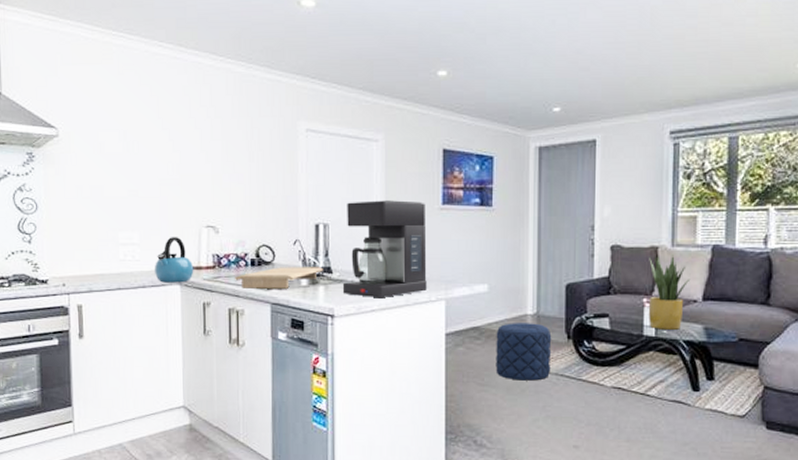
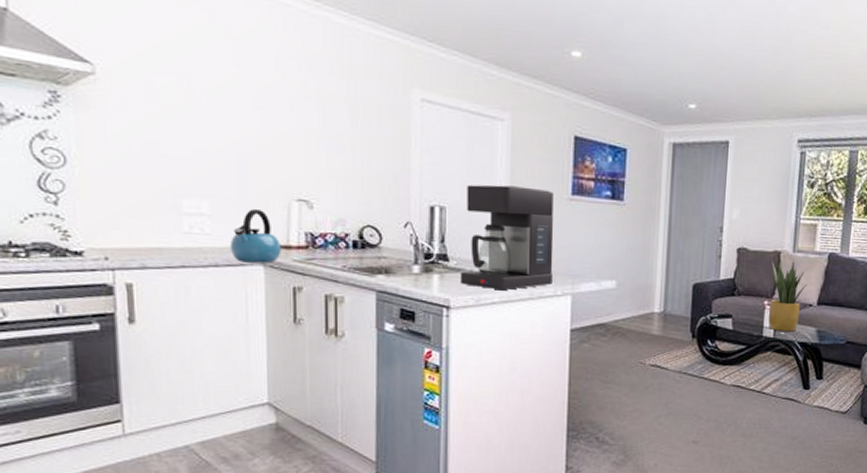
cutting board: present [235,267,323,289] -> none [333,251,438,276]
pouf: present [496,323,552,381] -> none [620,320,677,378]

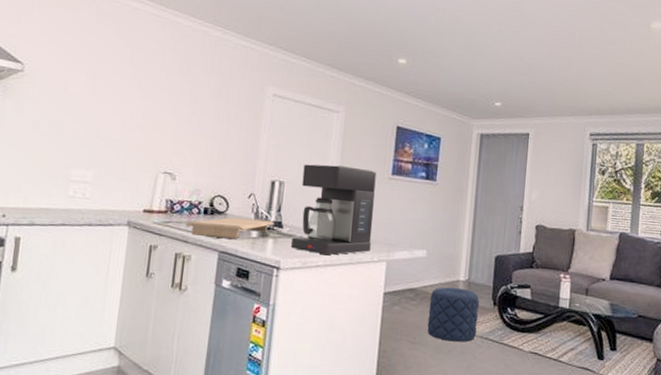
kettle: present [229,209,282,264] -> none [103,179,146,225]
cutting board: none [333,251,438,276] -> present [186,217,274,239]
pouf: none [620,320,677,378] -> present [427,287,480,342]
planter: present [768,260,808,332] -> none [564,238,601,304]

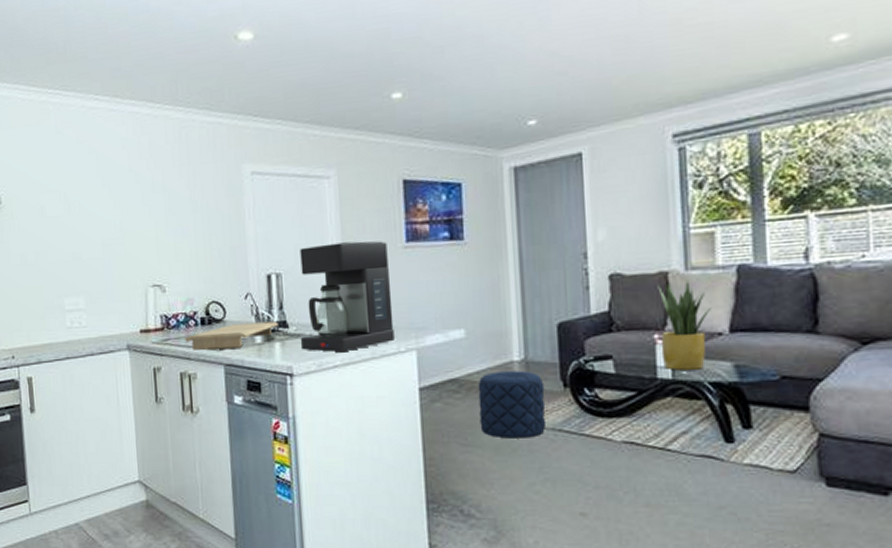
planter: none [564,238,601,304] -> present [657,280,712,371]

